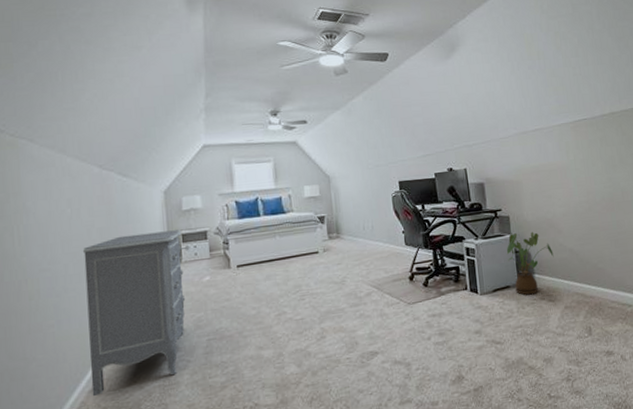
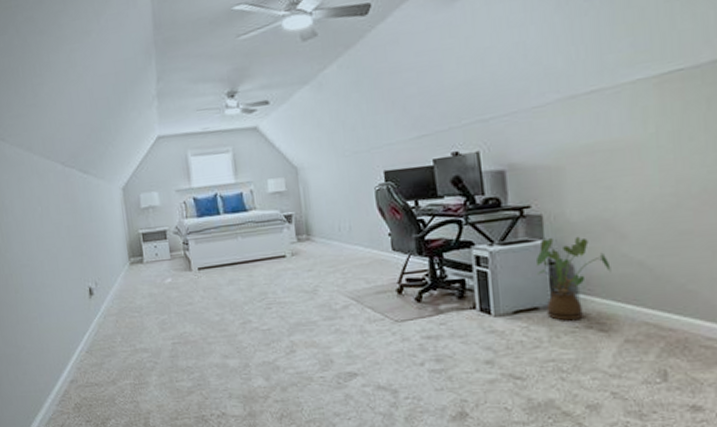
dresser: present [83,230,190,397] -> none [55,228,151,387]

